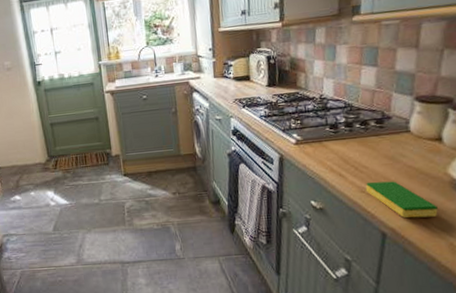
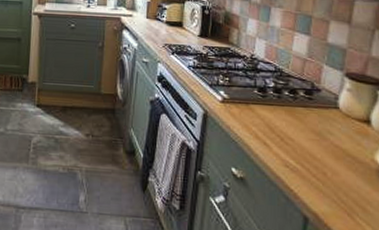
dish sponge: present [365,181,438,218] -> none [290,156,364,207]

